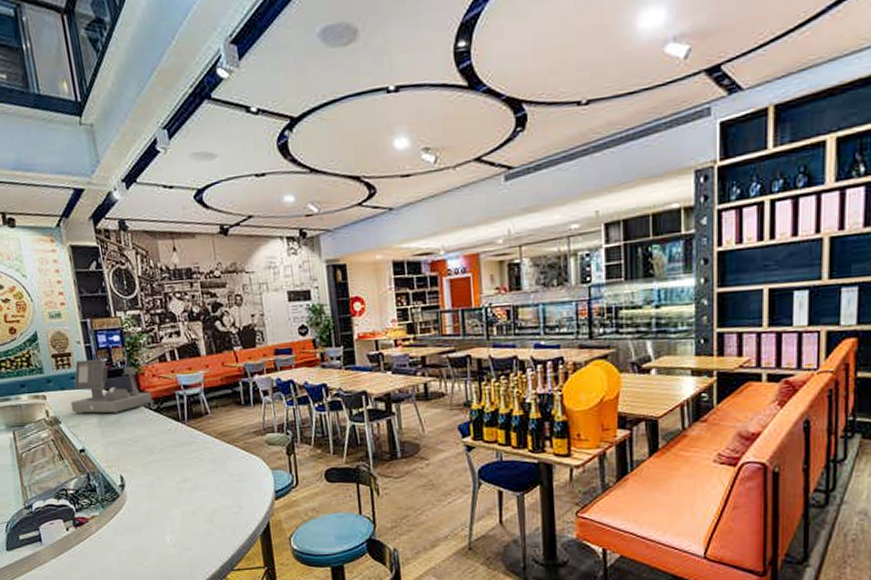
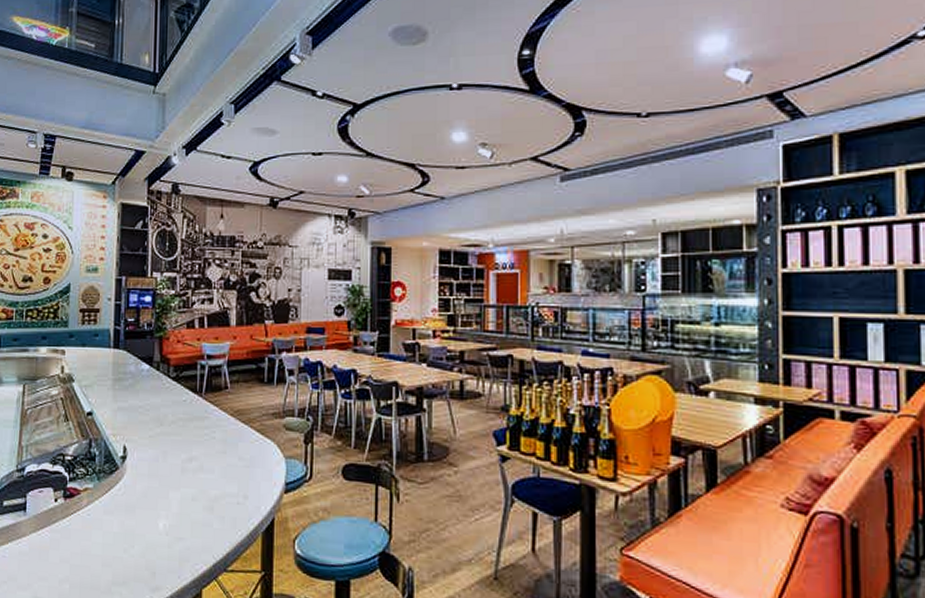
cash register: present [70,359,153,415] -> none [88,317,173,379]

